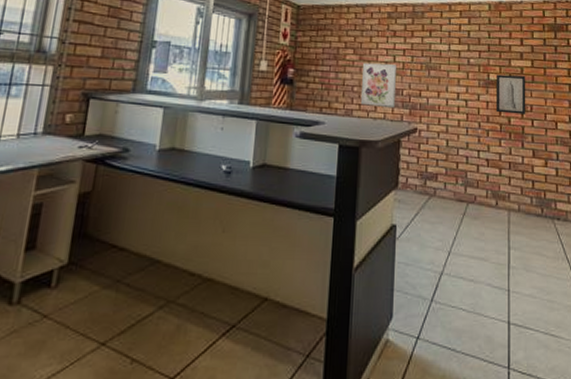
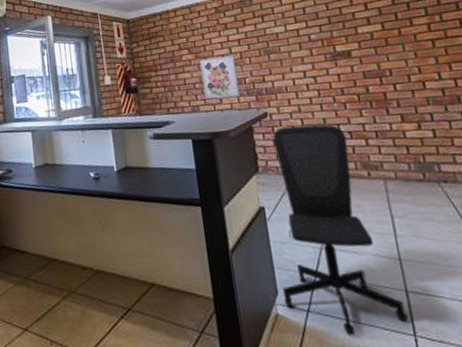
office chair: none [397,146,507,366] -> present [272,125,409,336]
wall art: present [495,74,526,115] -> none [343,41,386,84]

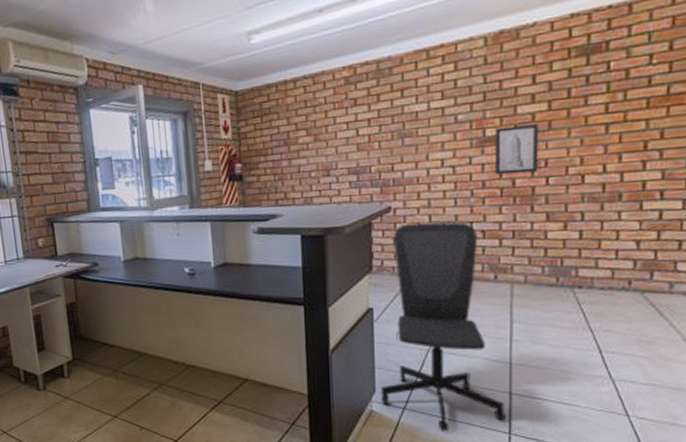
wall art: present [199,55,241,100] -> none [318,138,363,191]
wall art: none [343,41,386,84] -> present [494,124,539,175]

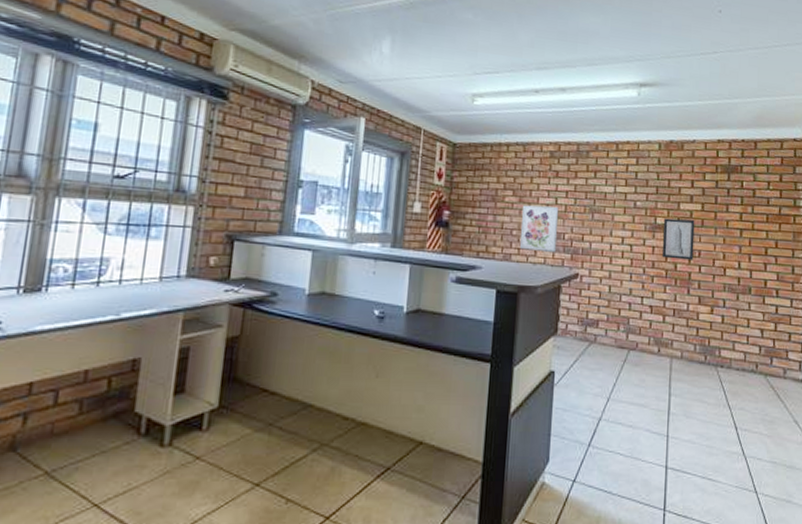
wall art: none [318,138,363,191] -> present [519,205,559,252]
office chair: present [380,222,507,431] -> none [553,292,663,507]

